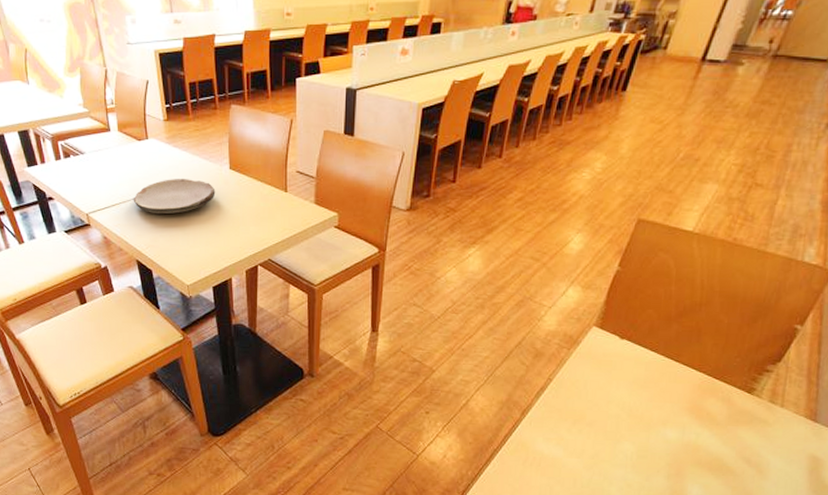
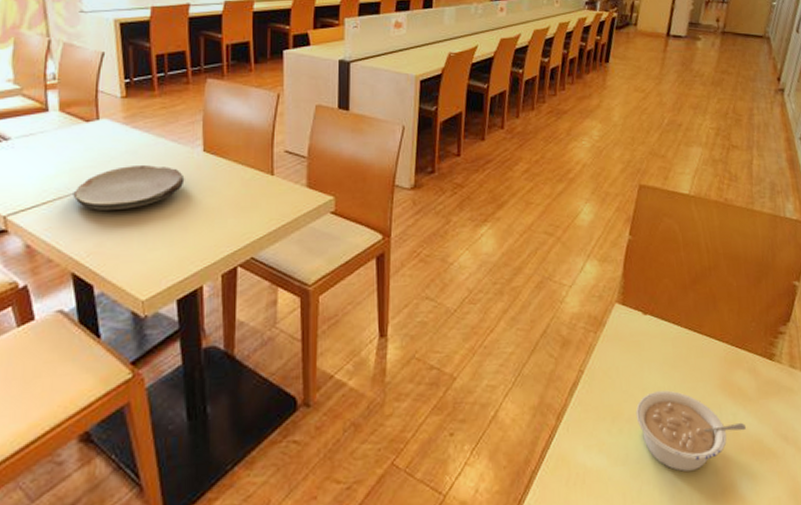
legume: none [597,405,708,473] -> present [635,390,746,472]

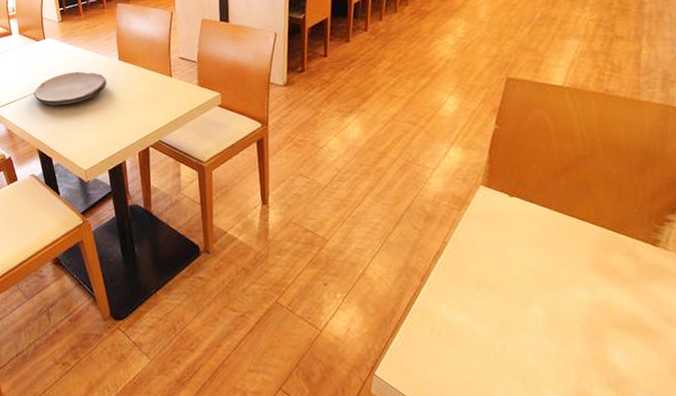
legume: present [635,390,746,472] -> none [500,265,622,338]

